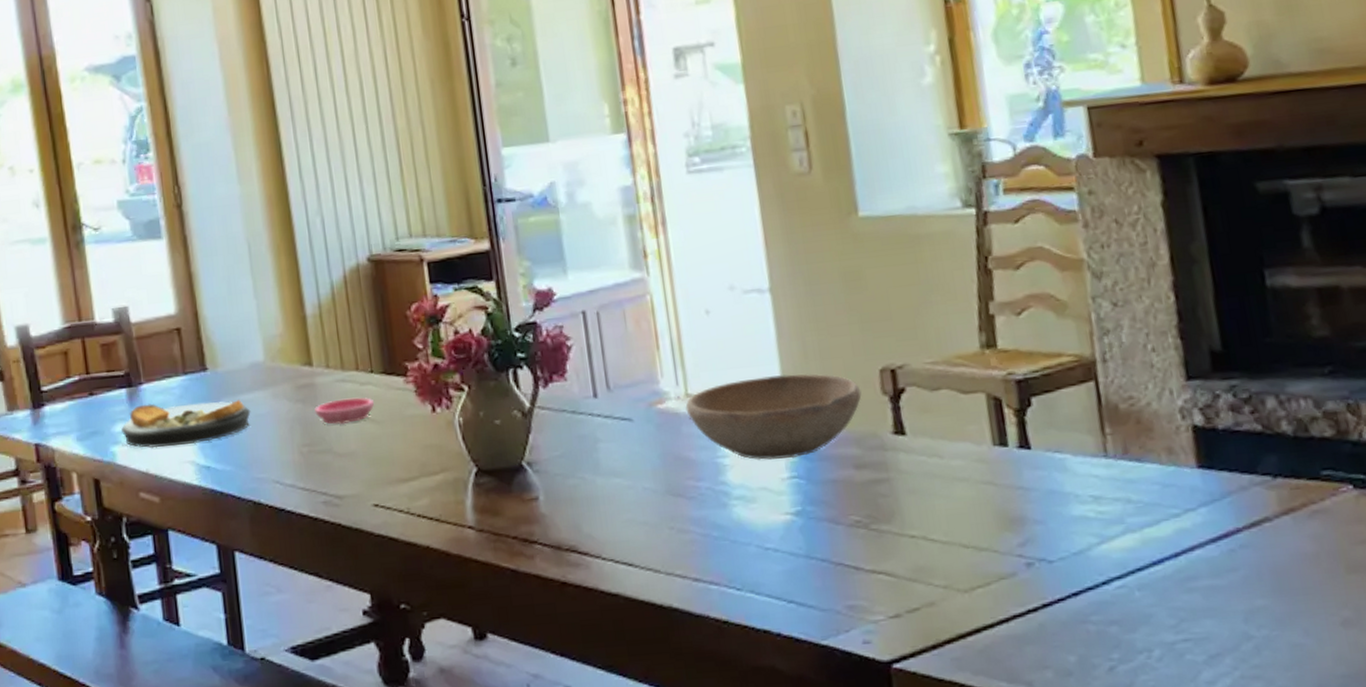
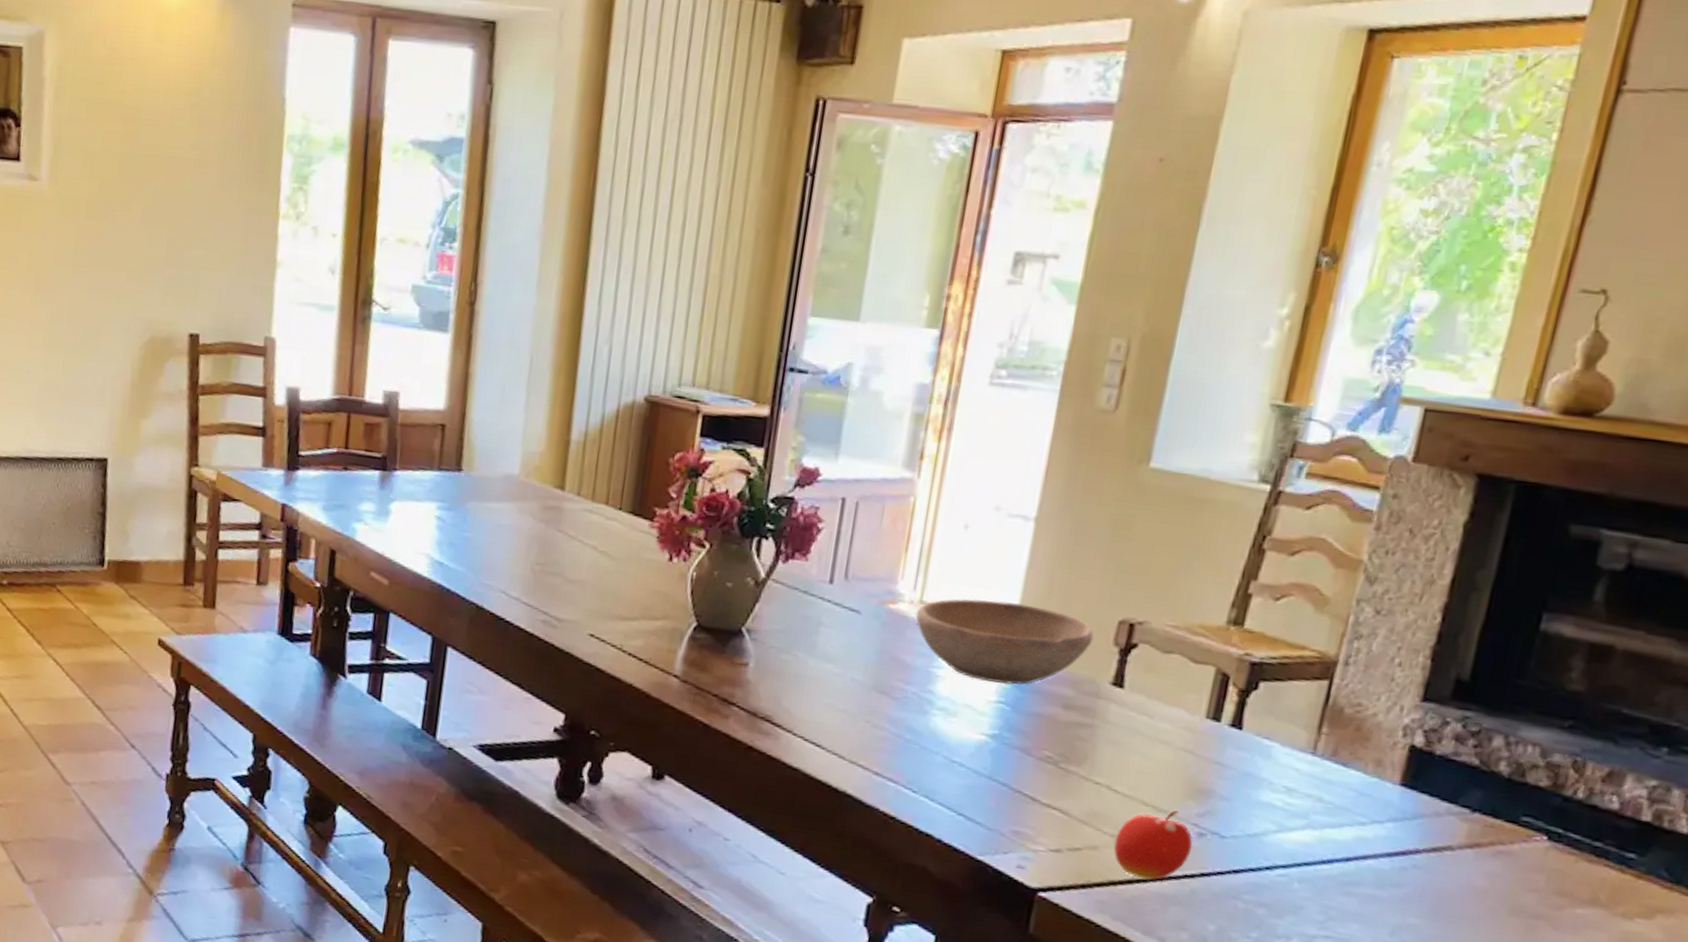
plate: present [121,400,251,449] -> none [367,490,494,540]
saucer: present [314,397,375,425] -> none [554,527,616,553]
fruit: none [948,545,1026,625] -> present [1113,810,1194,880]

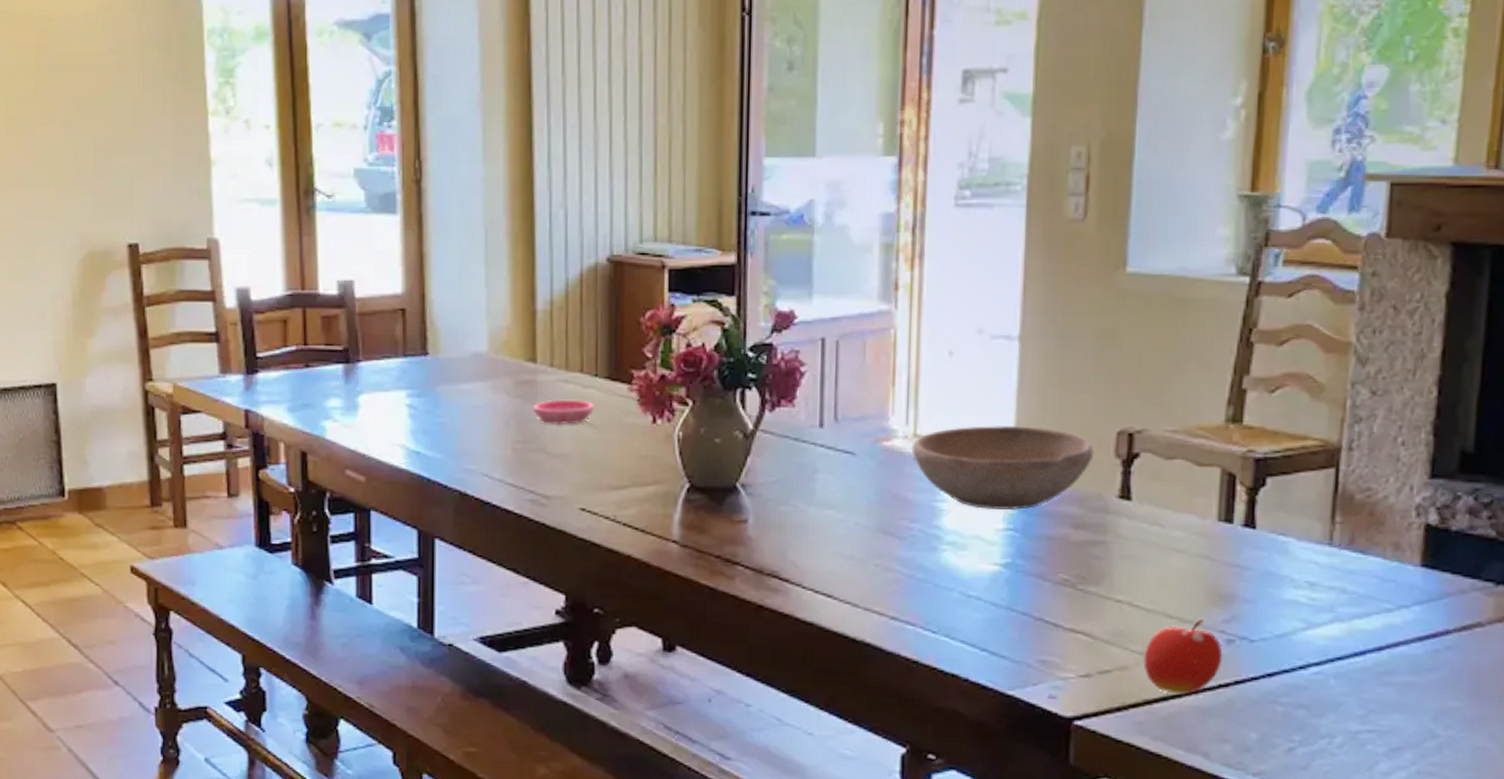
saucer: none [554,527,616,553] -> present [532,399,595,426]

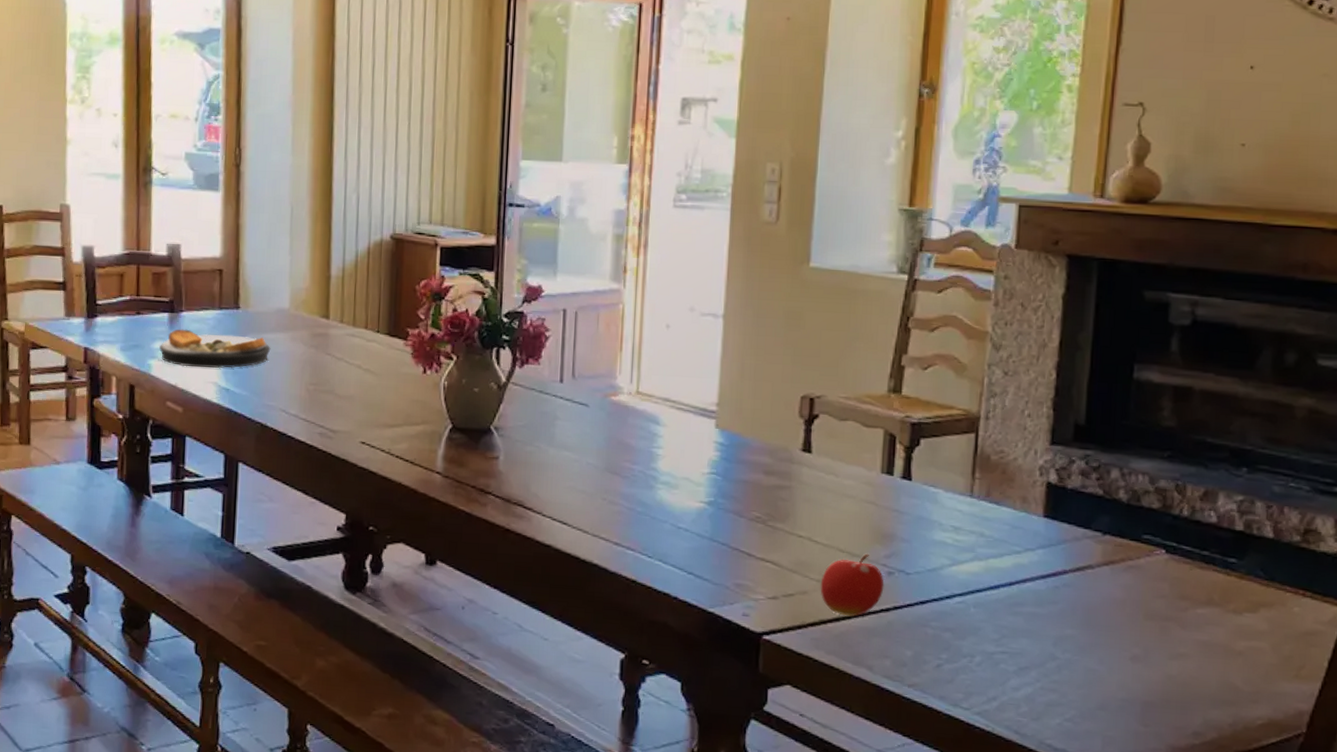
plate: none [334,382,468,428] -> present [159,329,271,369]
saucer: present [532,399,595,426] -> none [324,350,376,372]
bowl: present [911,425,1094,511] -> none [634,387,782,458]

